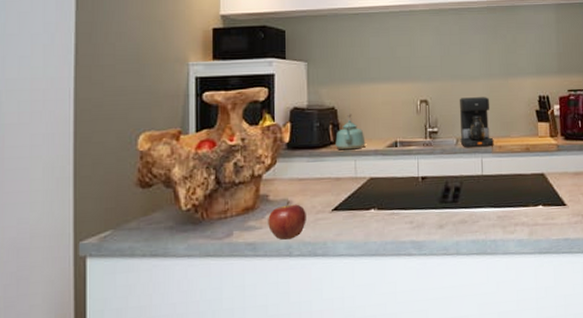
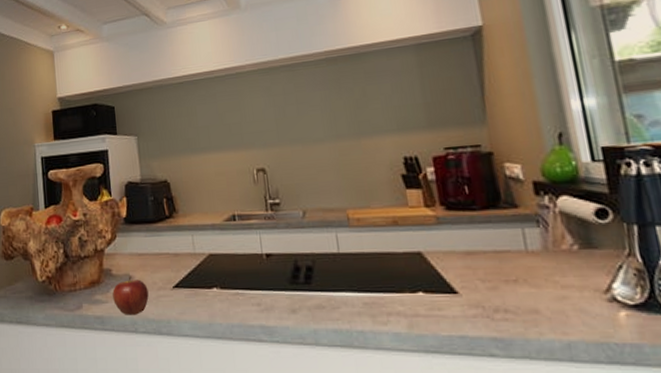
kettle: present [335,114,366,150] -> none [170,186,202,225]
coffee maker: present [460,97,494,148] -> none [302,161,350,222]

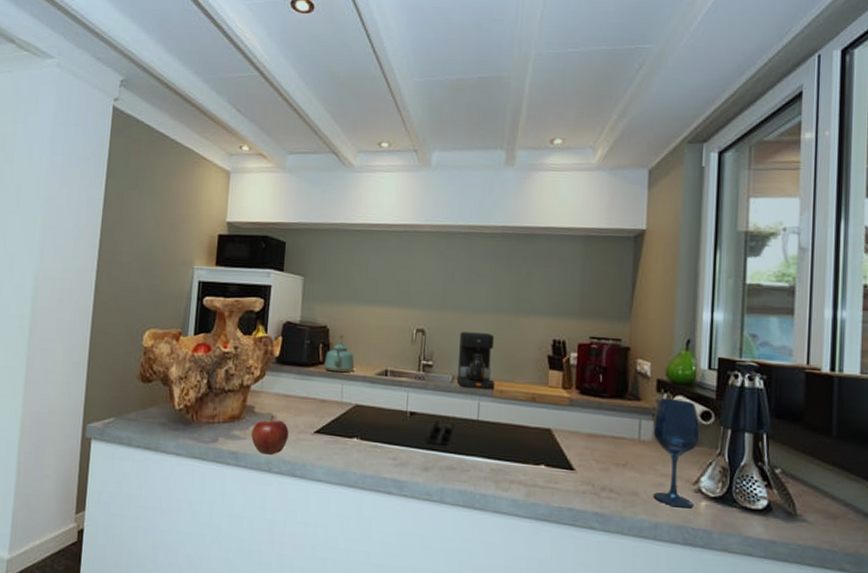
kettle: none [170,186,202,225] -> present [324,335,355,373]
coffee maker: none [302,161,350,222] -> present [456,331,495,389]
wineglass: none [537,199,611,322] -> present [653,397,700,509]

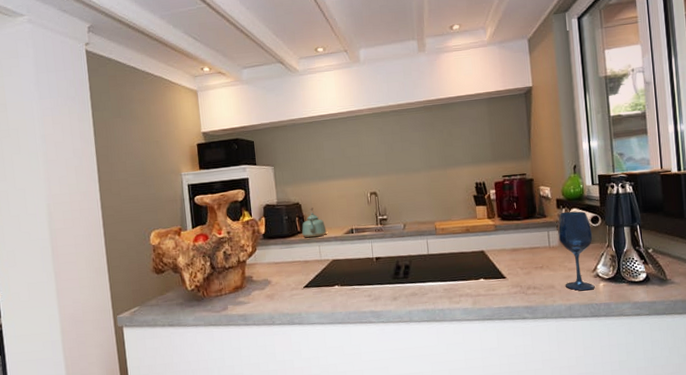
apple: present [251,415,289,456] -> none [253,280,284,313]
coffee maker: present [456,331,495,389] -> none [404,186,437,232]

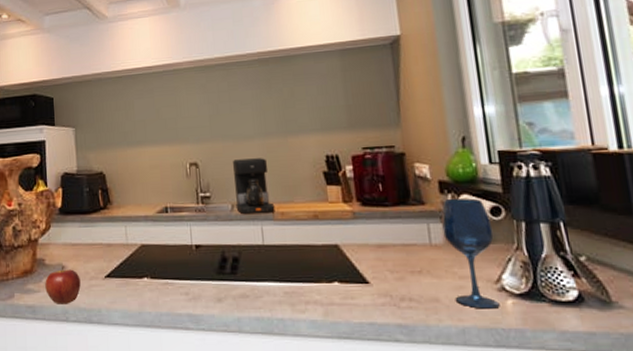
apple: none [253,280,284,313] -> present [45,265,81,306]
kettle: present [302,207,327,238] -> none [105,178,135,216]
coffee maker: none [404,186,437,232] -> present [233,158,275,215]

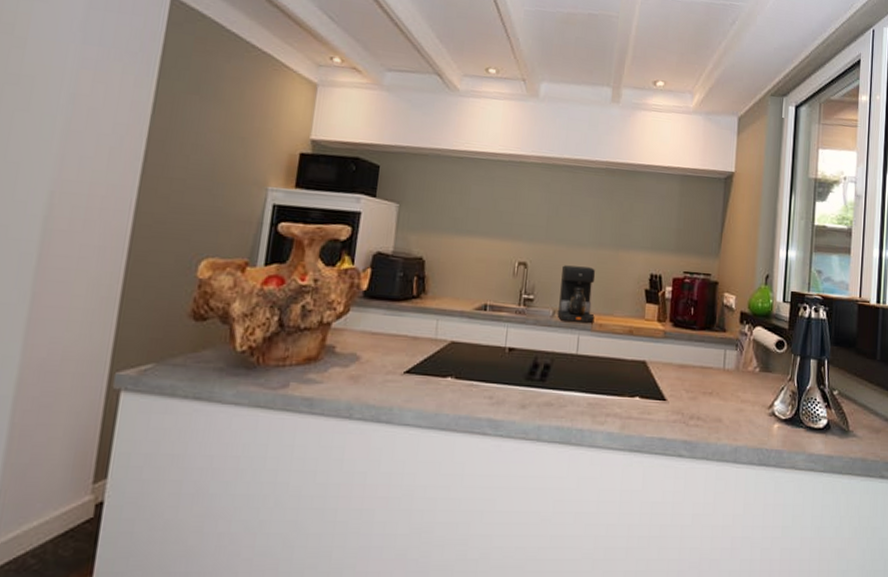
apple: present [45,265,81,306] -> none [330,355,375,401]
wineglass: present [441,198,500,309] -> none [734,328,775,431]

